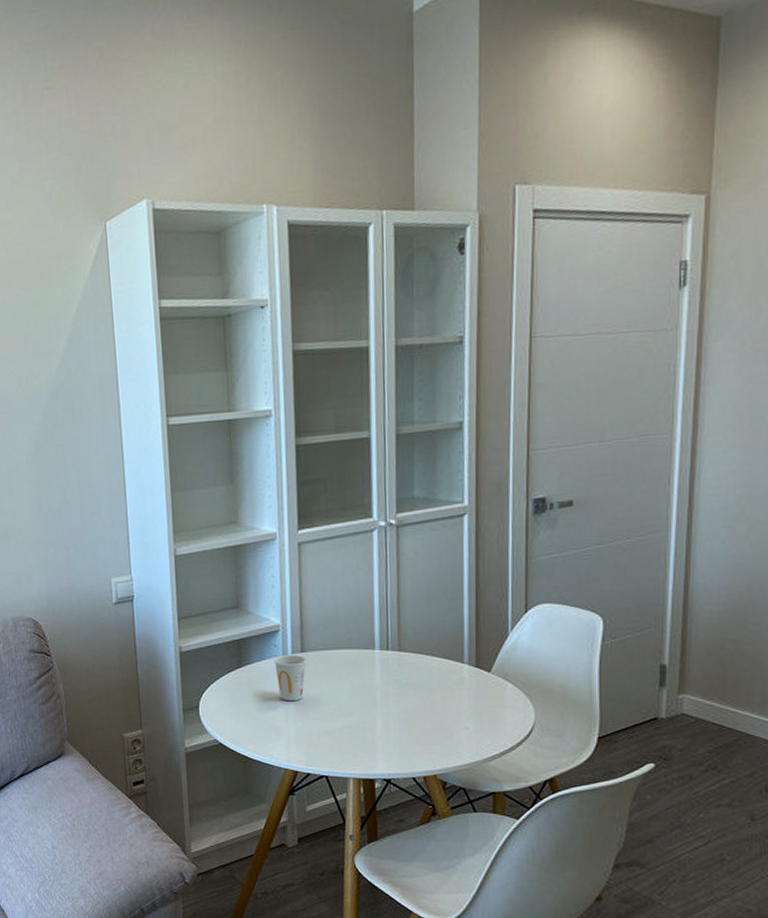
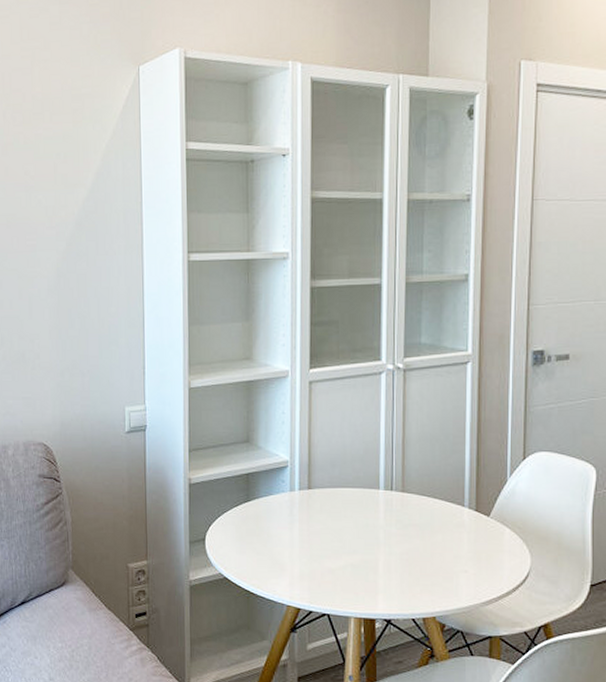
cup: present [273,654,307,702] -> none [281,490,313,538]

